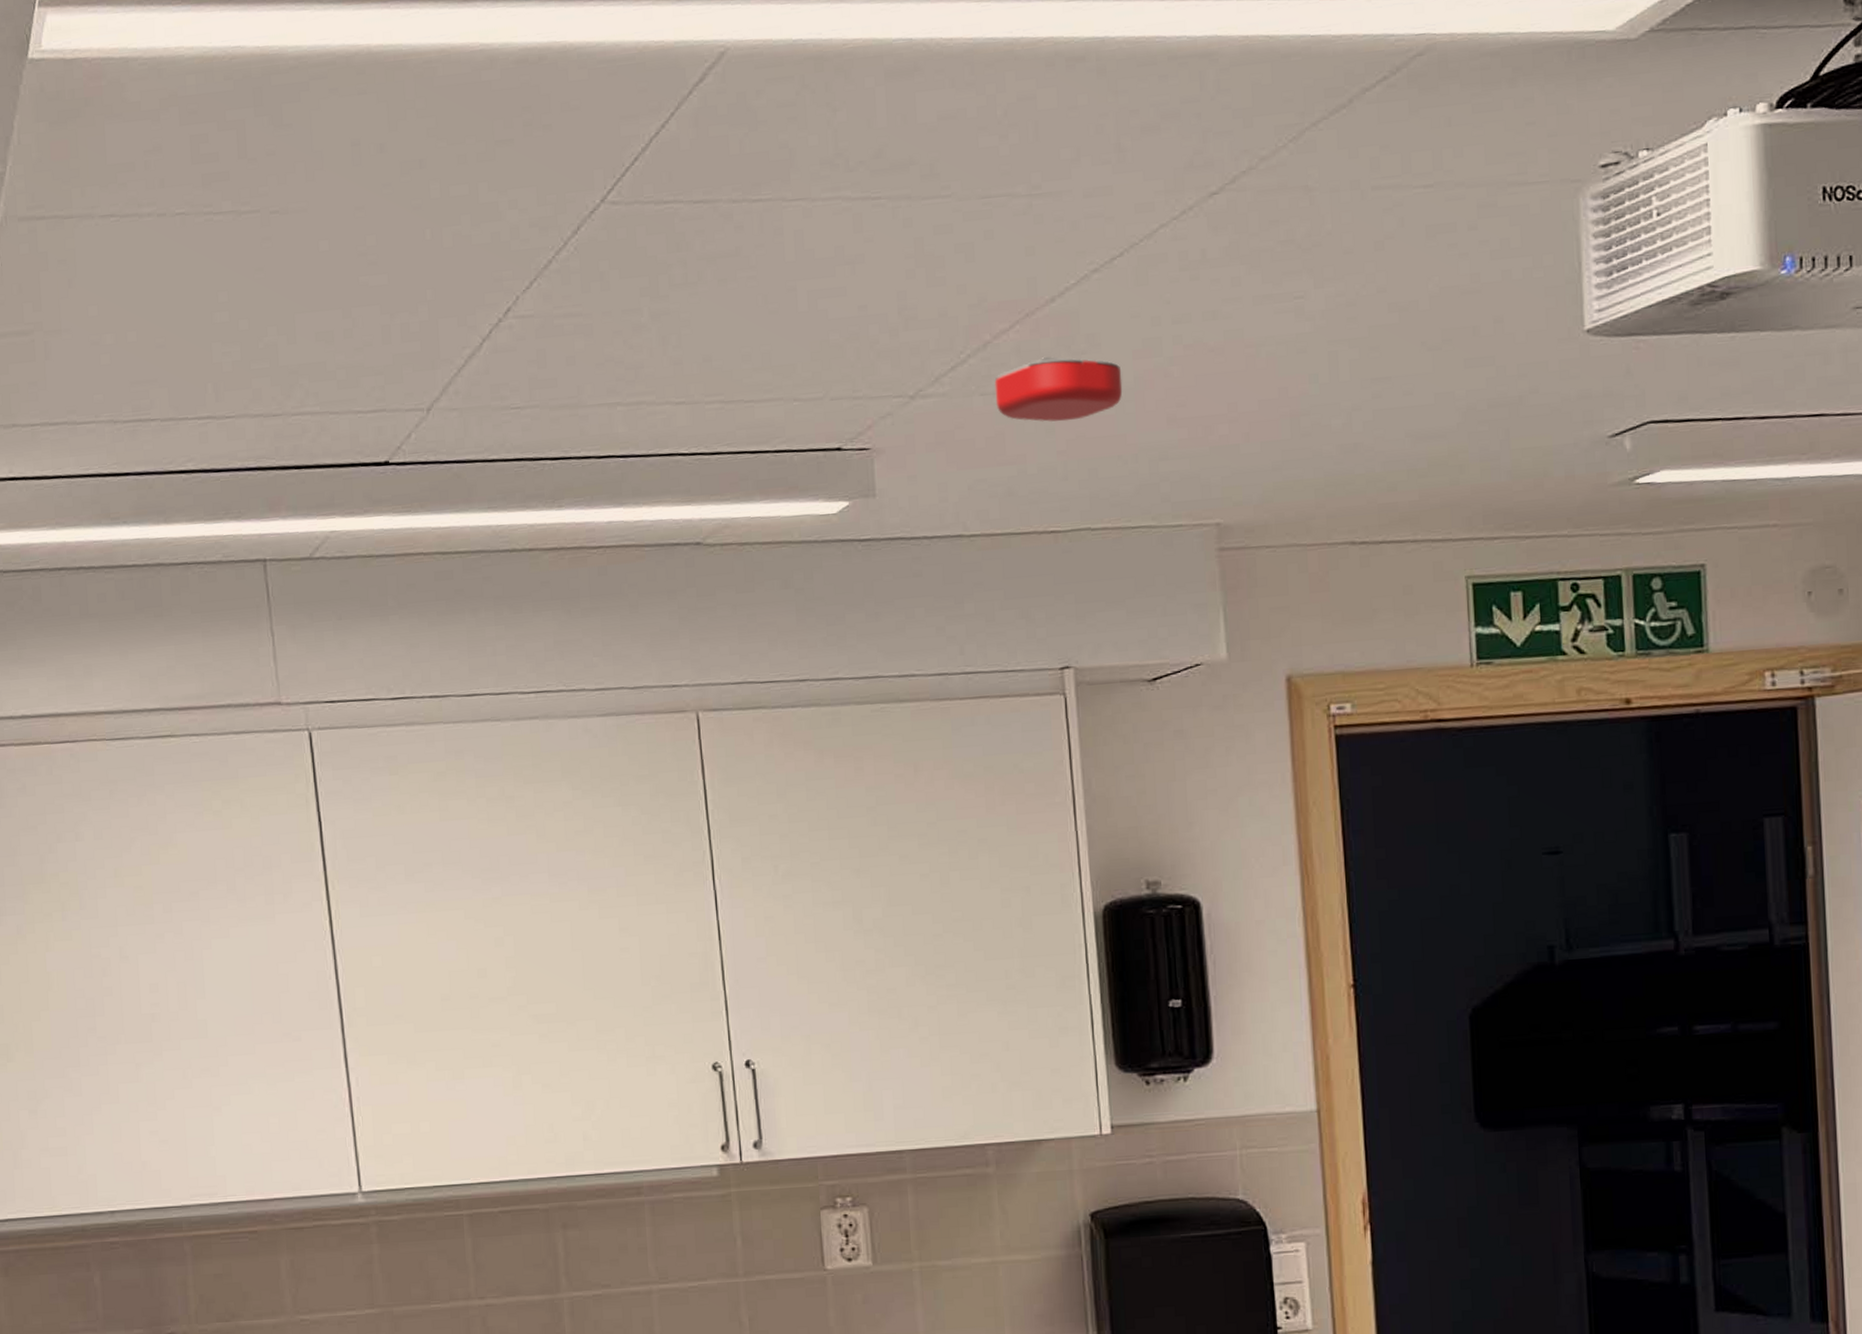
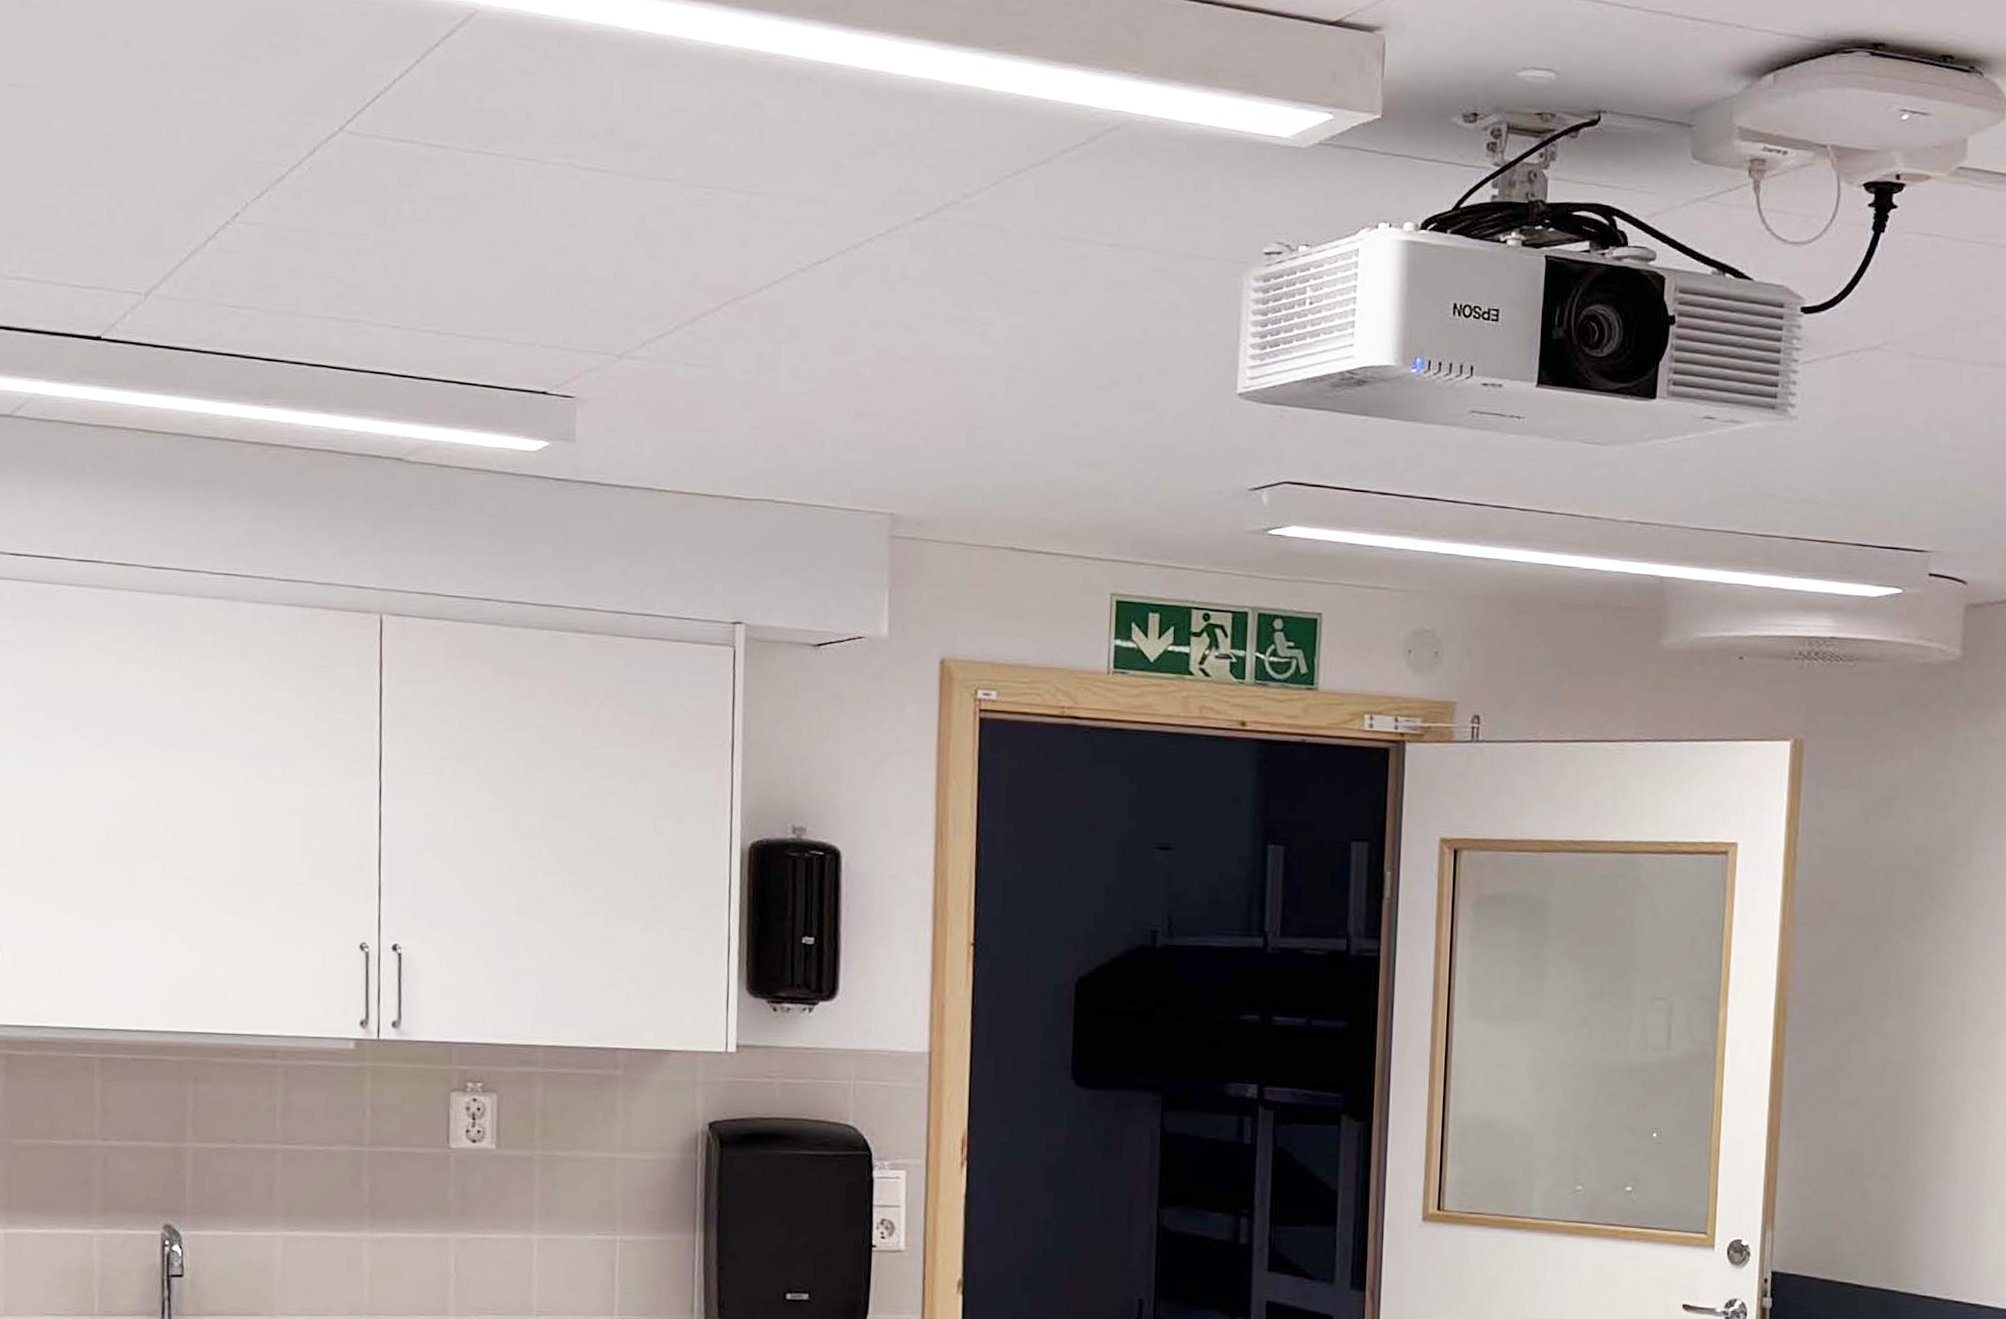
smoke detector: present [994,356,1123,422] -> none [697,339,818,401]

